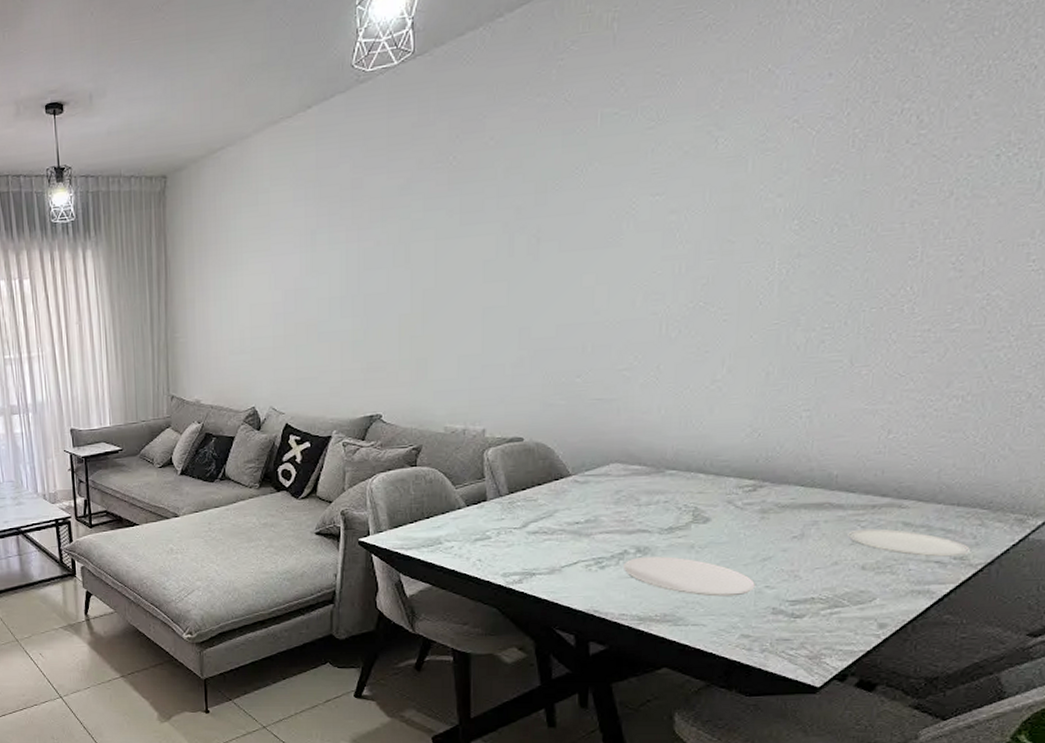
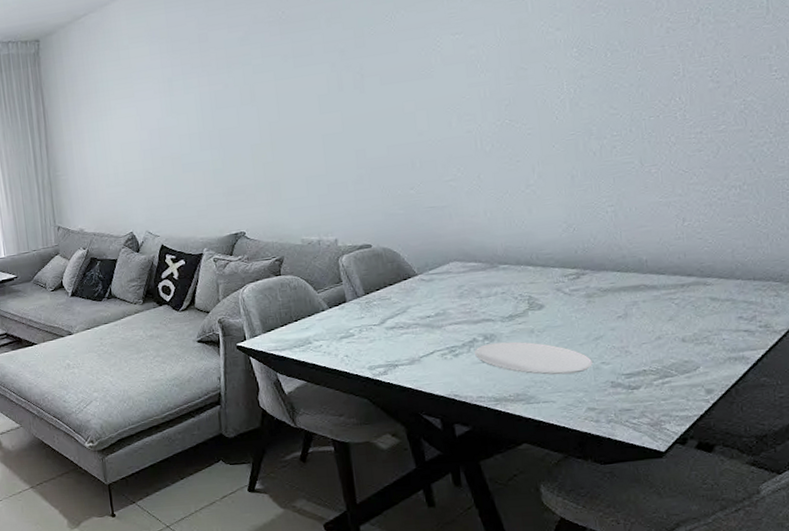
plate: present [848,528,970,557] -> none [665,304,772,327]

